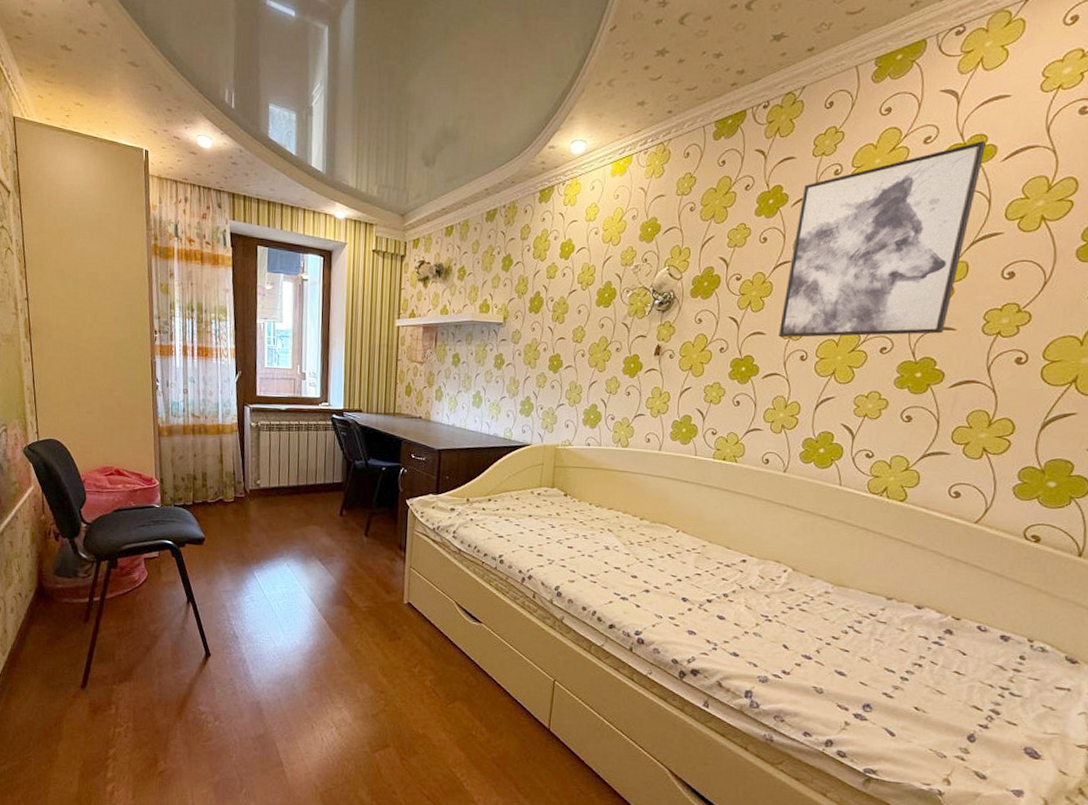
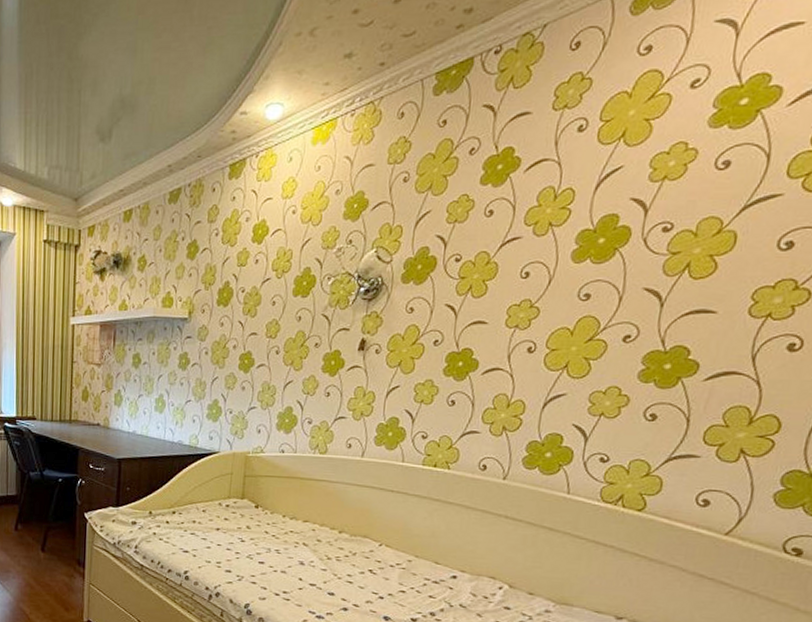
wall art: present [779,141,986,338] -> none [503,82,769,327]

